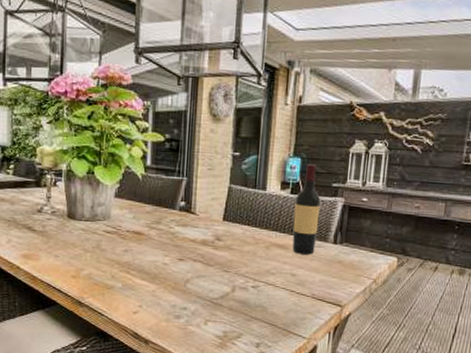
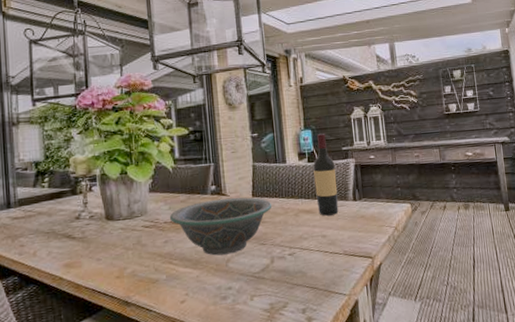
decorative bowl: none [132,216,243,275] -> present [169,197,272,256]

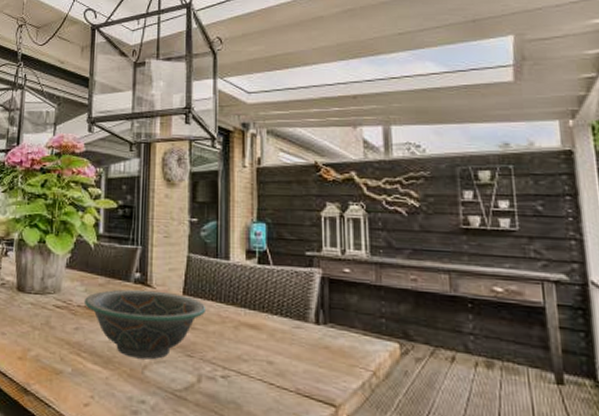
wine bottle: present [313,134,339,216] -> none [264,230,295,338]

